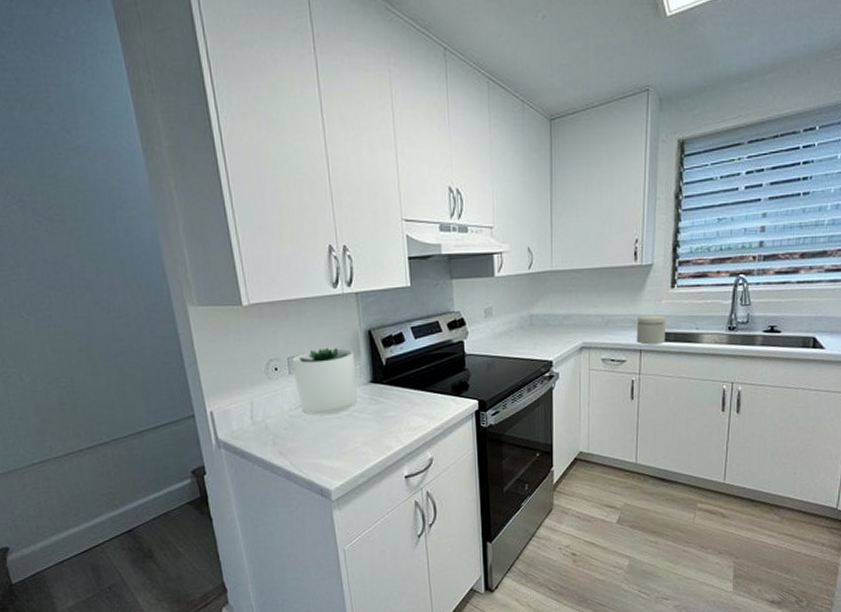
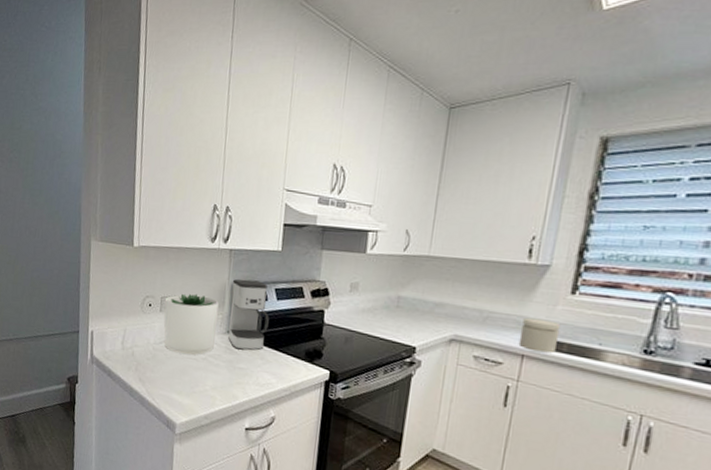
coffee maker: none [364,322,411,398] -> present [228,279,269,351]

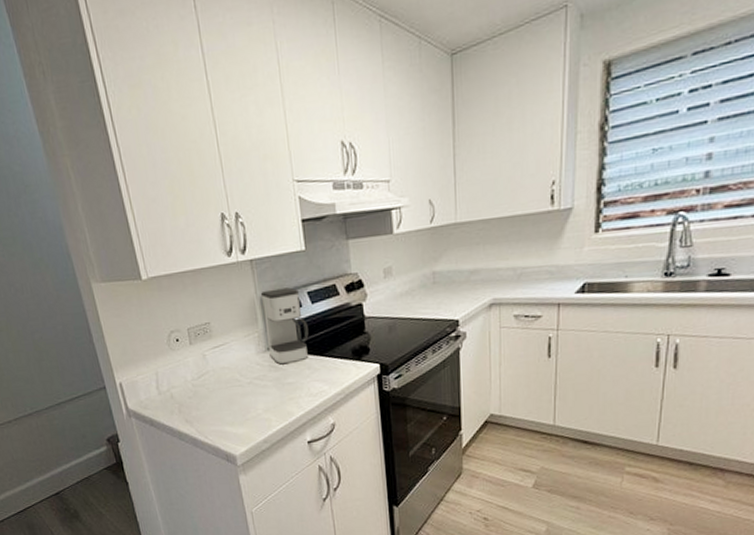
planter: present [163,293,219,355] -> none [192,316,257,385]
jar: present [518,317,561,354] -> none [553,263,589,298]

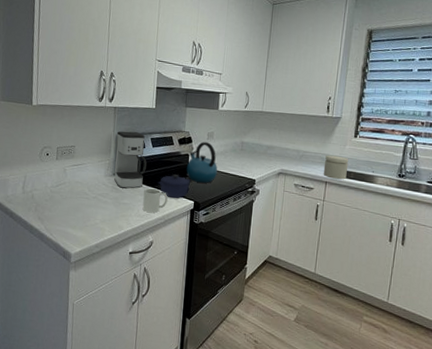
mug: none [311,356,345,389] -> present [142,188,168,213]
cooking pot: none [328,333,371,365] -> present [158,174,191,199]
kettle: none [361,282,406,339] -> present [186,142,218,183]
jar: none [553,263,589,298] -> present [323,155,349,180]

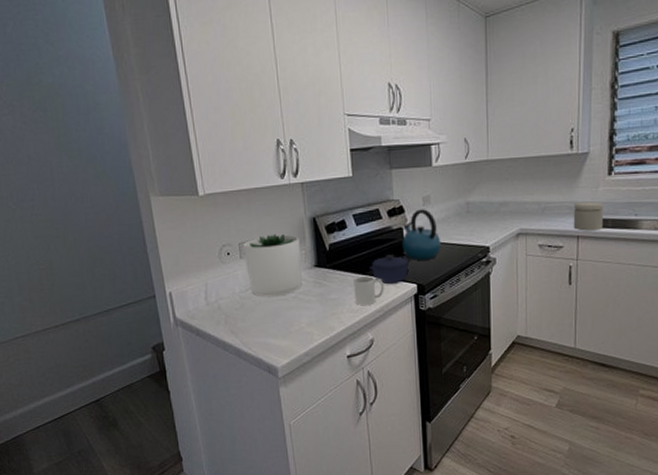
planter: none [59,144,106,195] -> present [243,233,303,298]
coffee maker: present [114,131,147,189] -> none [309,210,352,281]

